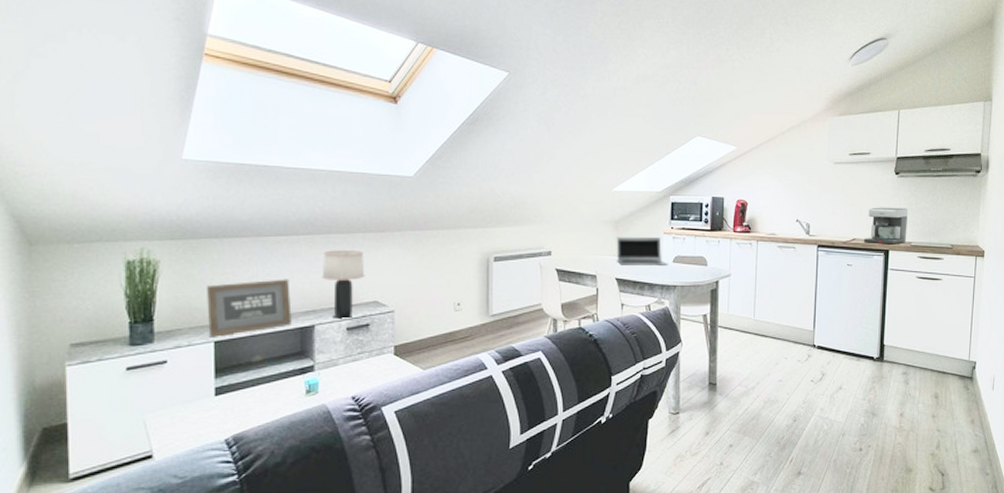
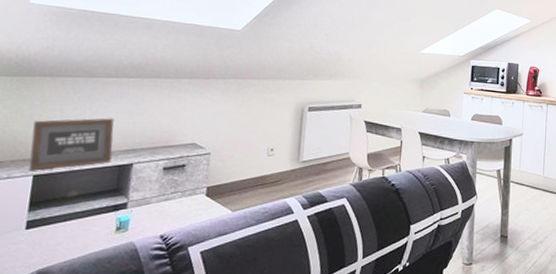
table lamp: present [321,250,365,319] -> none [145,93,188,159]
laptop: present [616,237,668,267] -> none [421,94,467,124]

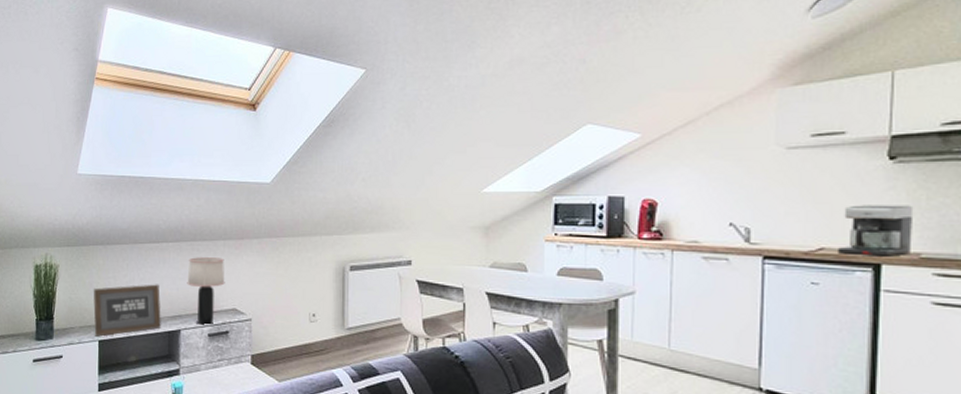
table lamp: none [145,93,188,159] -> present [187,257,225,325]

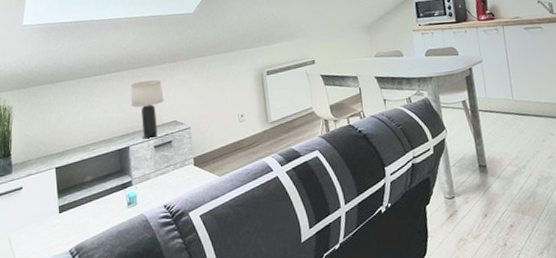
picture frame: present [93,284,161,337] -> none [46,110,112,165]

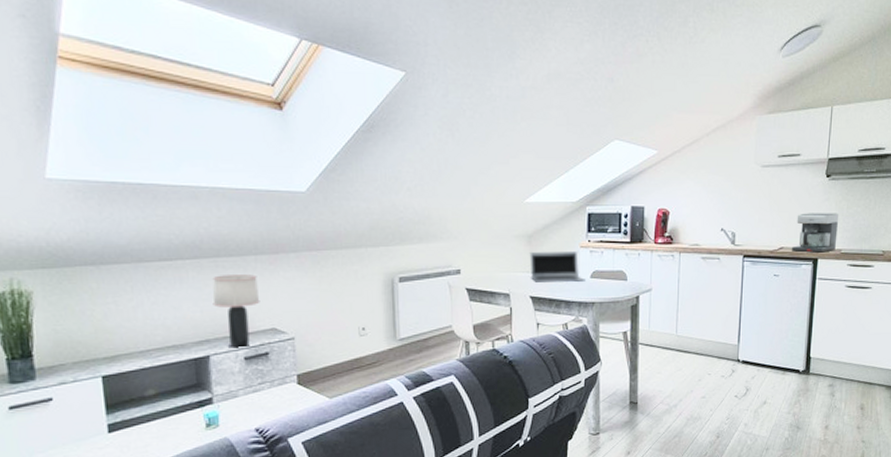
laptop: none [370,35,421,65] -> present [529,252,585,283]

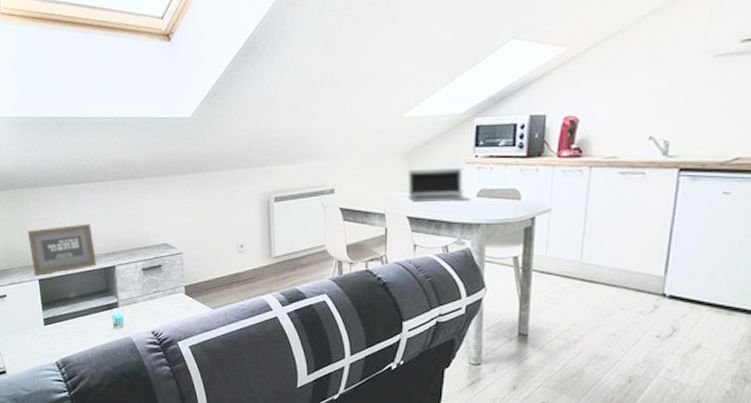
picture frame: none [86,307,184,372] -> present [27,223,96,276]
table lamp: present [212,274,260,348] -> none [116,195,154,260]

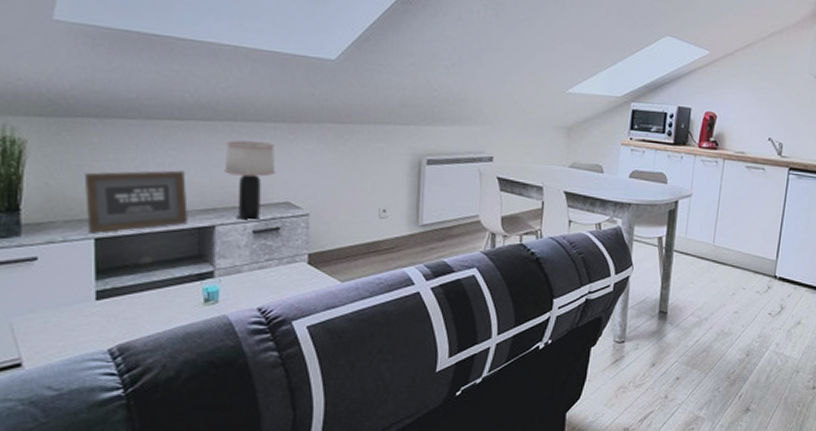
table lamp: none [116,195,154,260] -> present [224,140,276,220]
laptop: present [407,169,471,202] -> none [567,145,624,182]

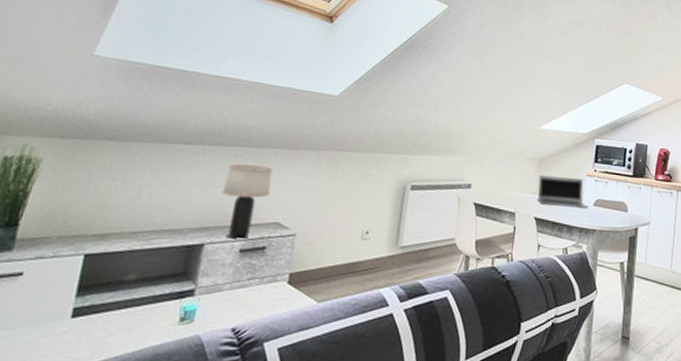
picture frame: present [83,170,188,233] -> none [80,190,185,250]
laptop: none [567,145,624,182] -> present [537,175,589,210]

